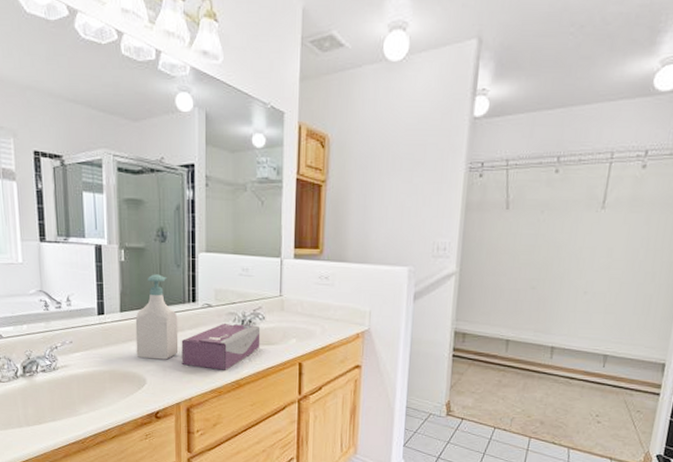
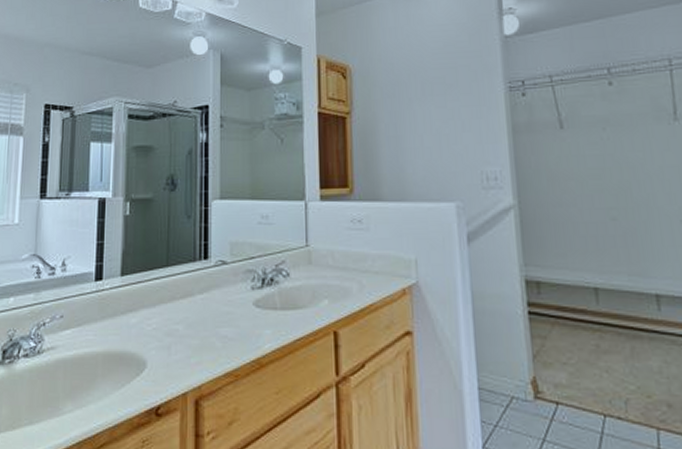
soap bottle: present [135,274,179,360] -> none [136,228,187,335]
tissue box: present [181,324,261,370] -> none [190,284,285,345]

